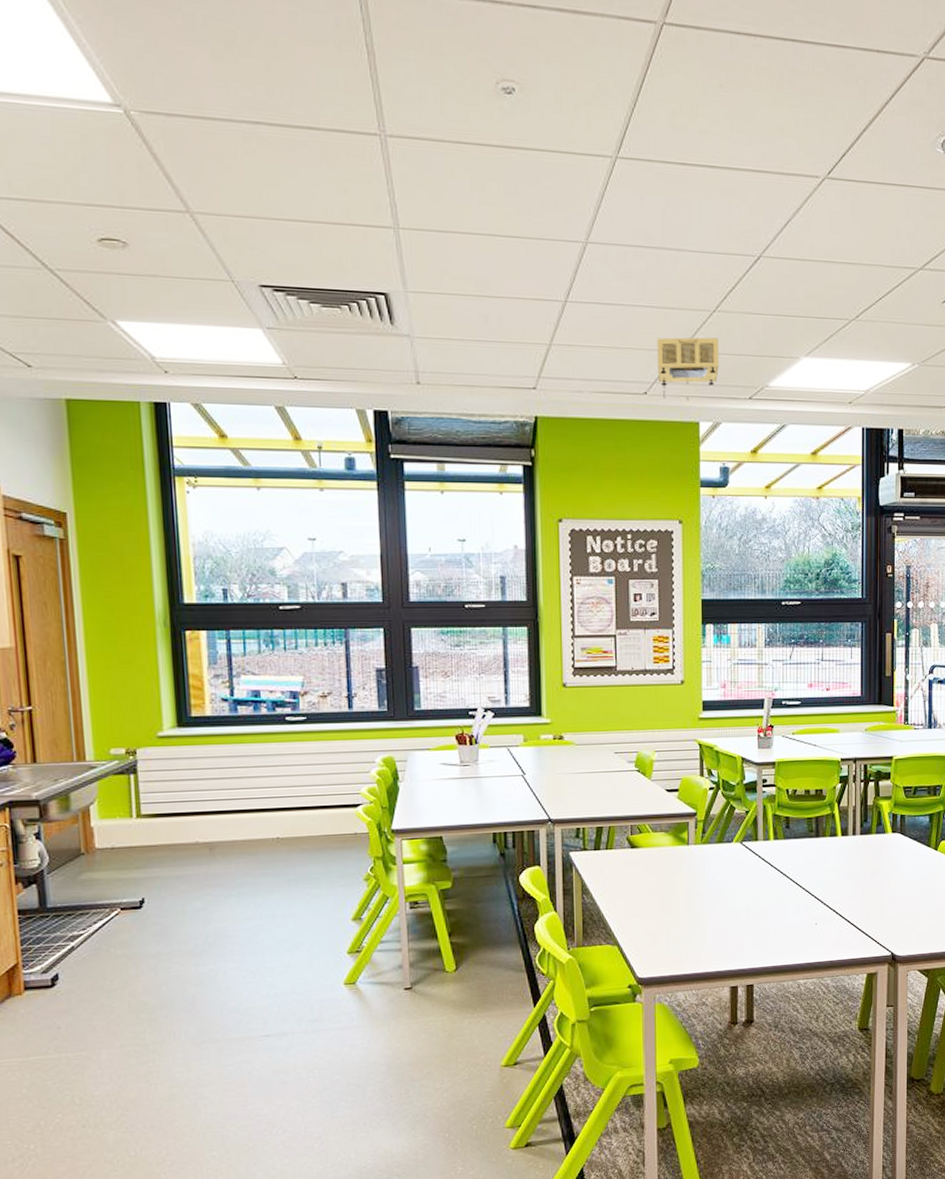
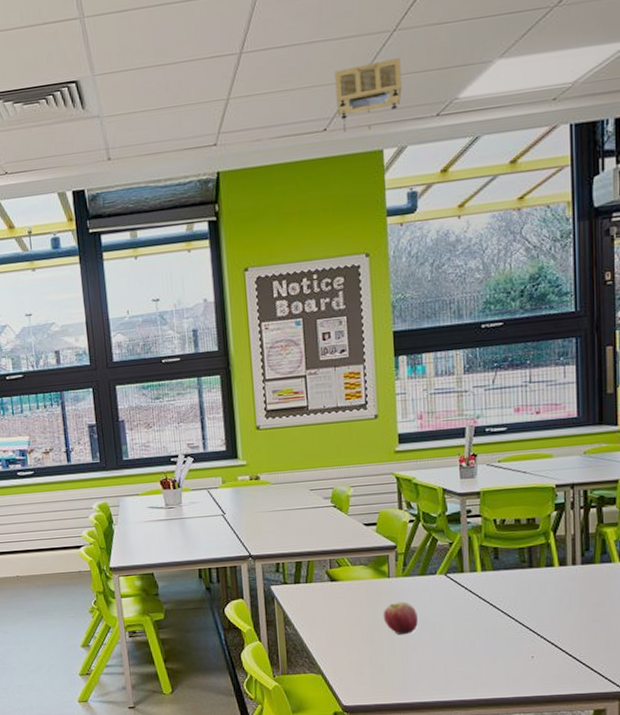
apple: none [681,869,714,903] -> present [383,602,418,634]

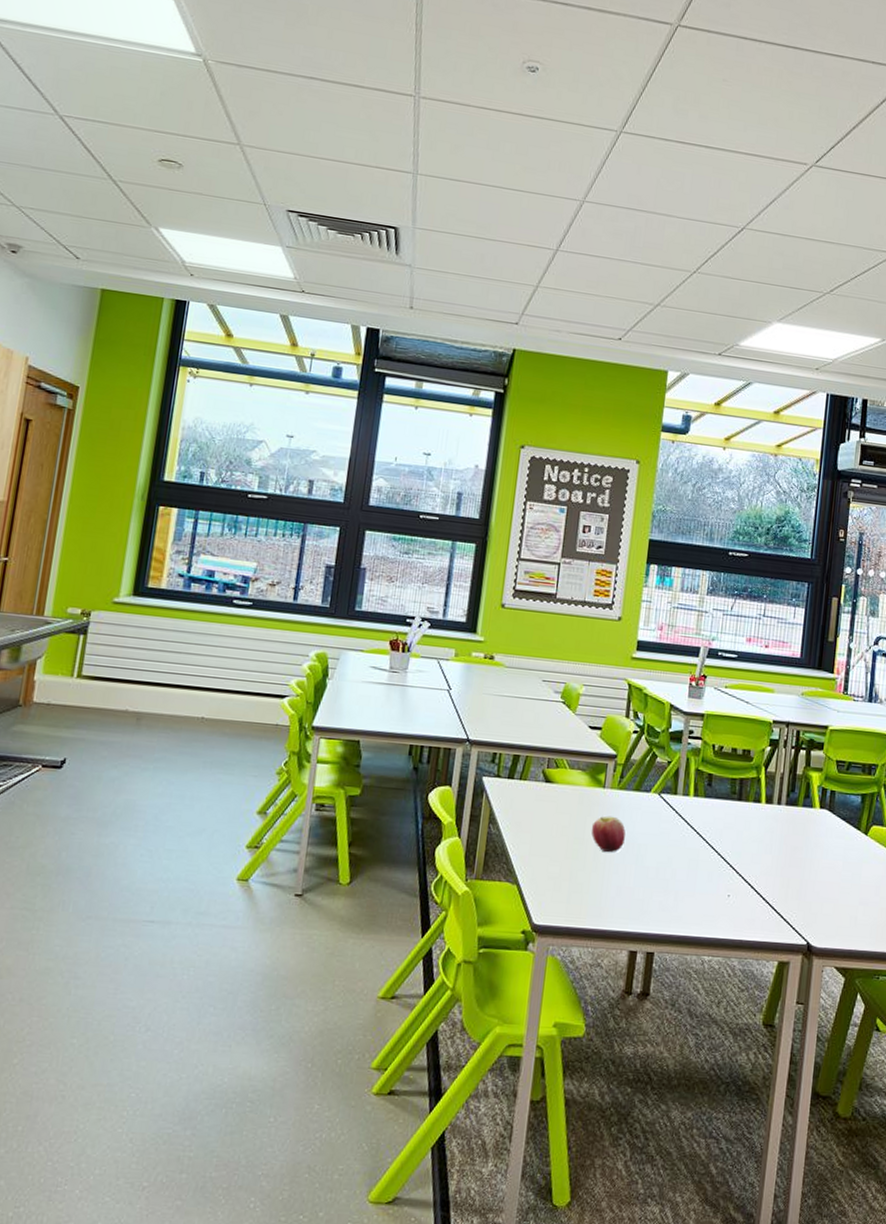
projector: present [334,58,402,132] -> none [633,290,696,351]

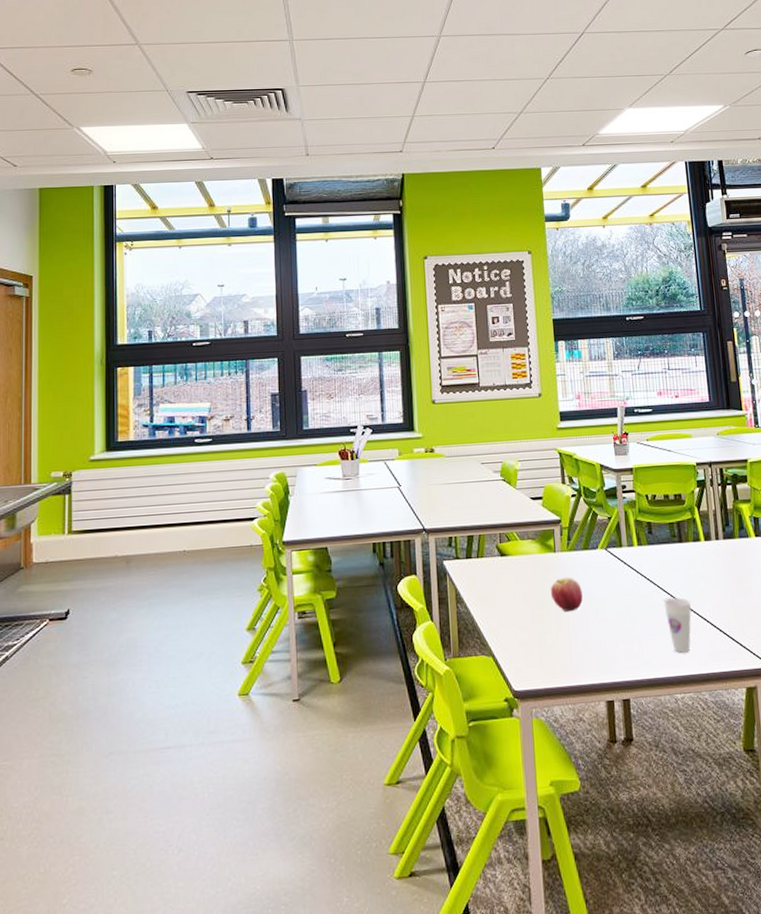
cup: none [708,856,739,915] -> present [663,598,692,653]

